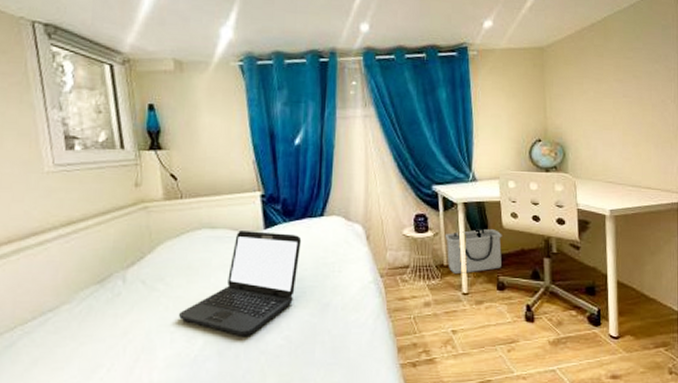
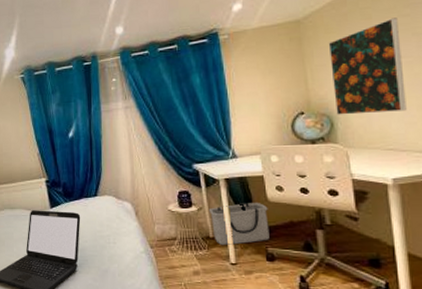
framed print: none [566,59,625,147] -> present [328,17,407,115]

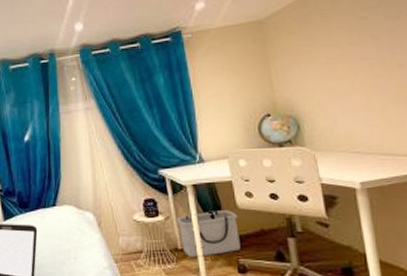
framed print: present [328,17,407,115] -> none [291,20,370,117]

